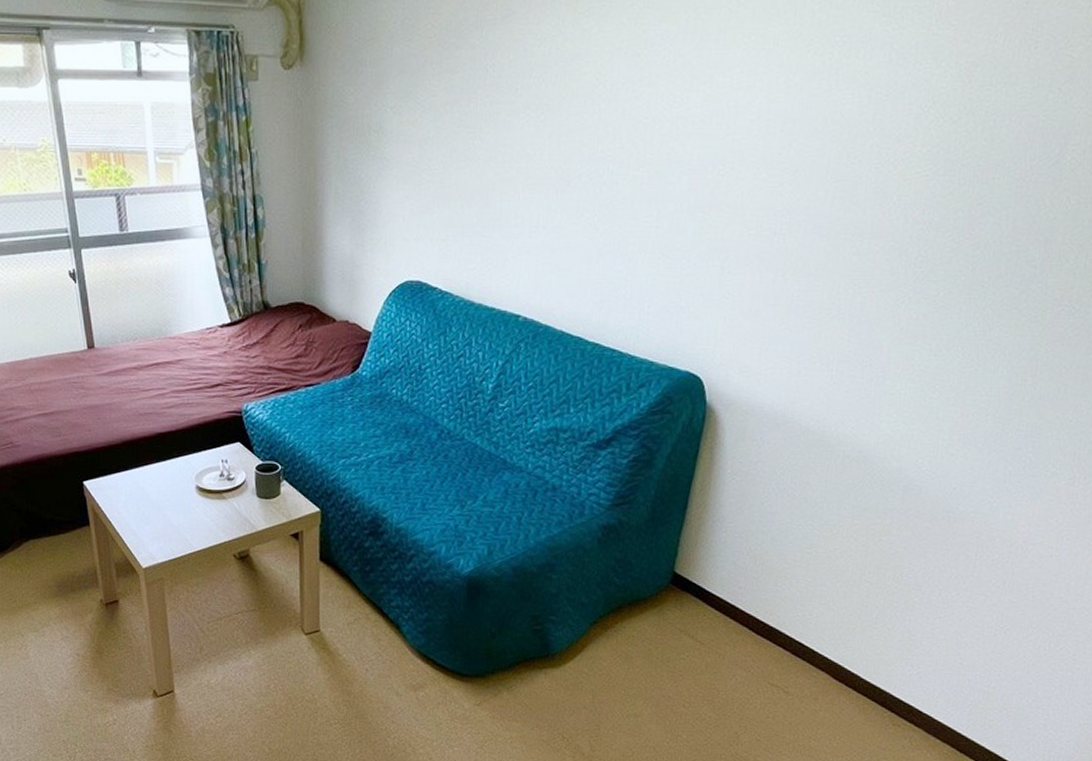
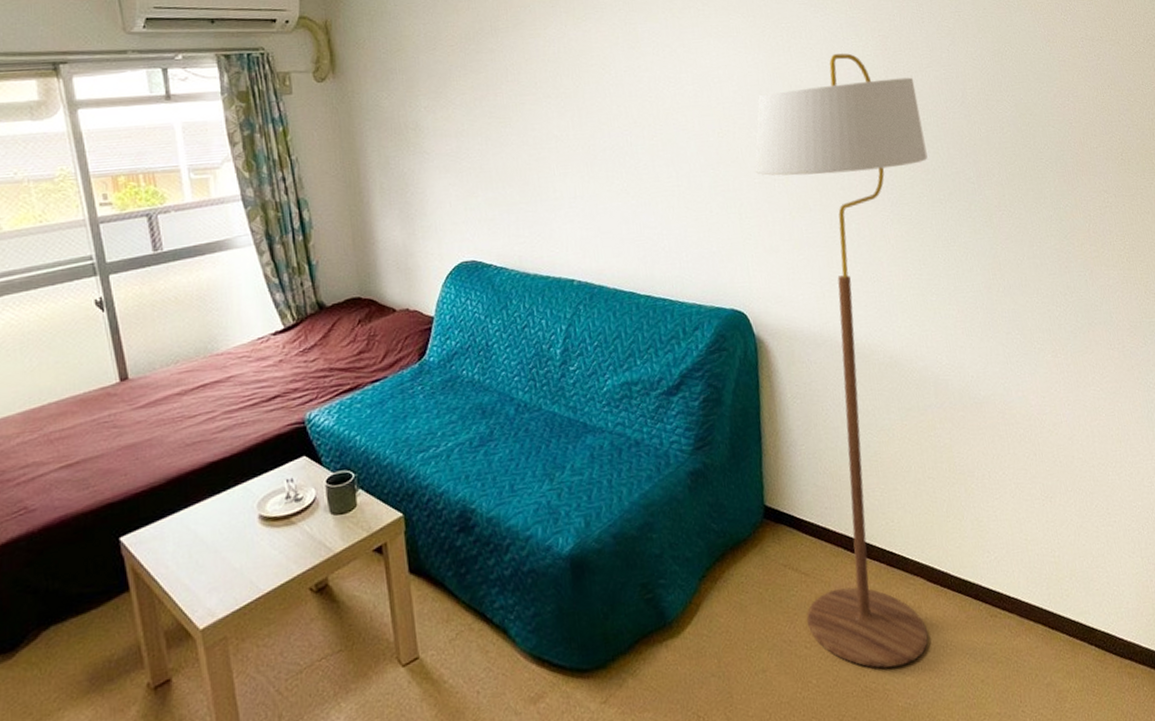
floor lamp: none [691,83,997,745] -> present [754,53,929,668]

